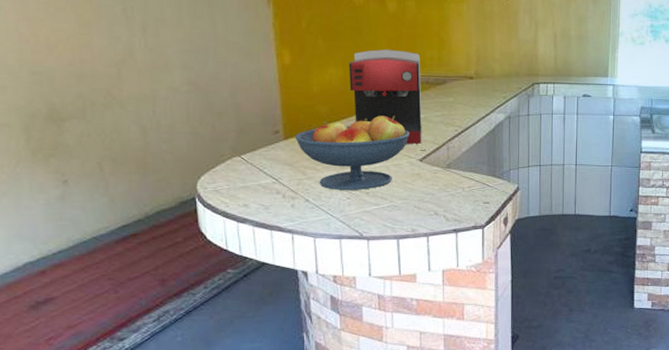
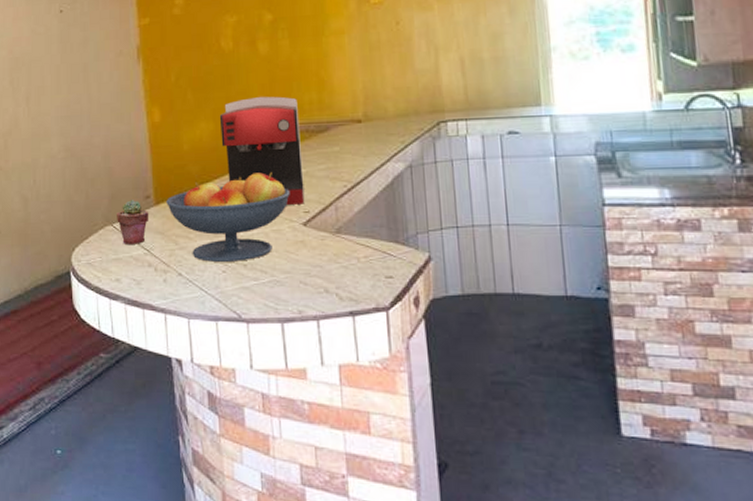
potted succulent: none [245,134,278,174] -> present [117,200,149,244]

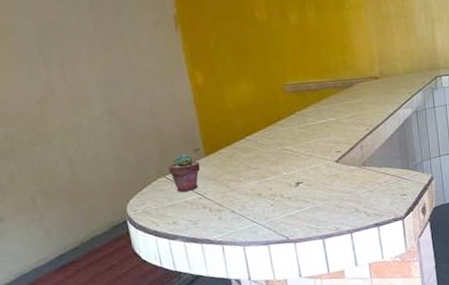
fruit bowl: present [166,172,290,262] -> none [215,122,324,199]
coffee maker: present [219,96,305,205] -> none [258,59,336,147]

